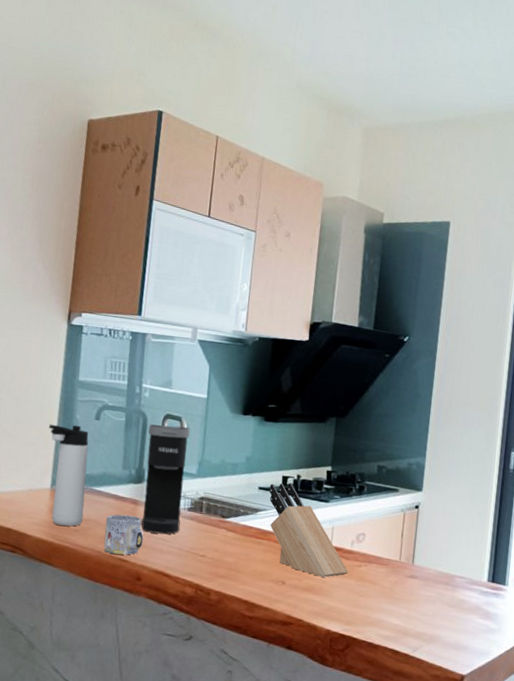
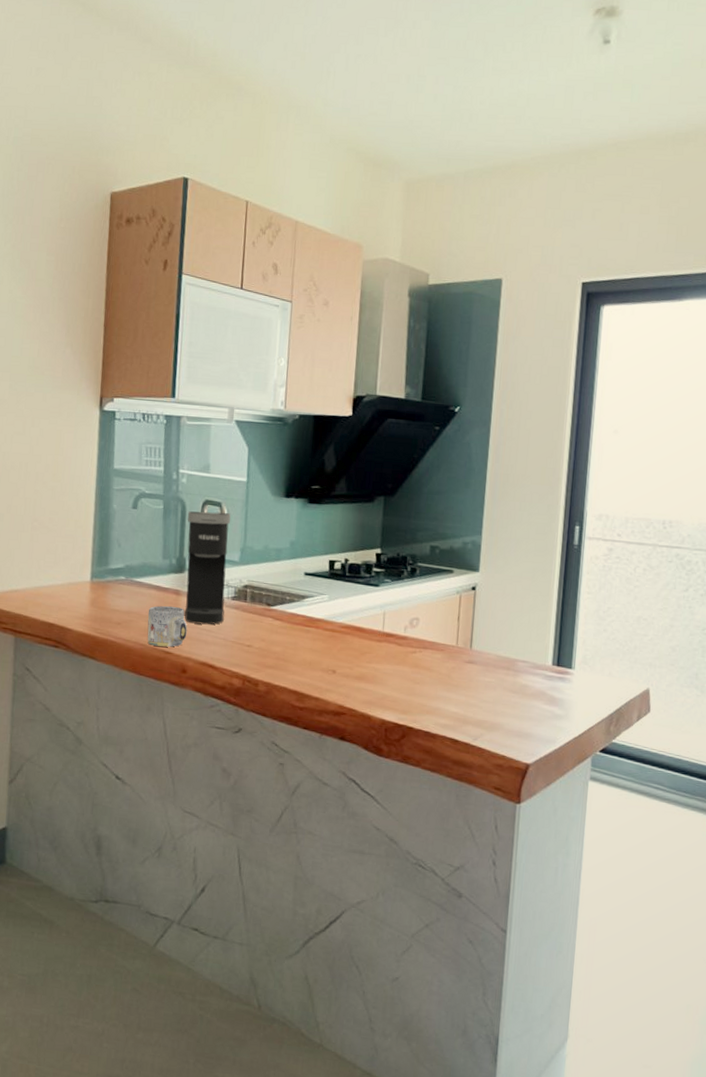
thermos bottle: present [49,424,89,527] -> none [86,515,127,620]
knife block: present [269,482,348,578] -> none [315,567,402,665]

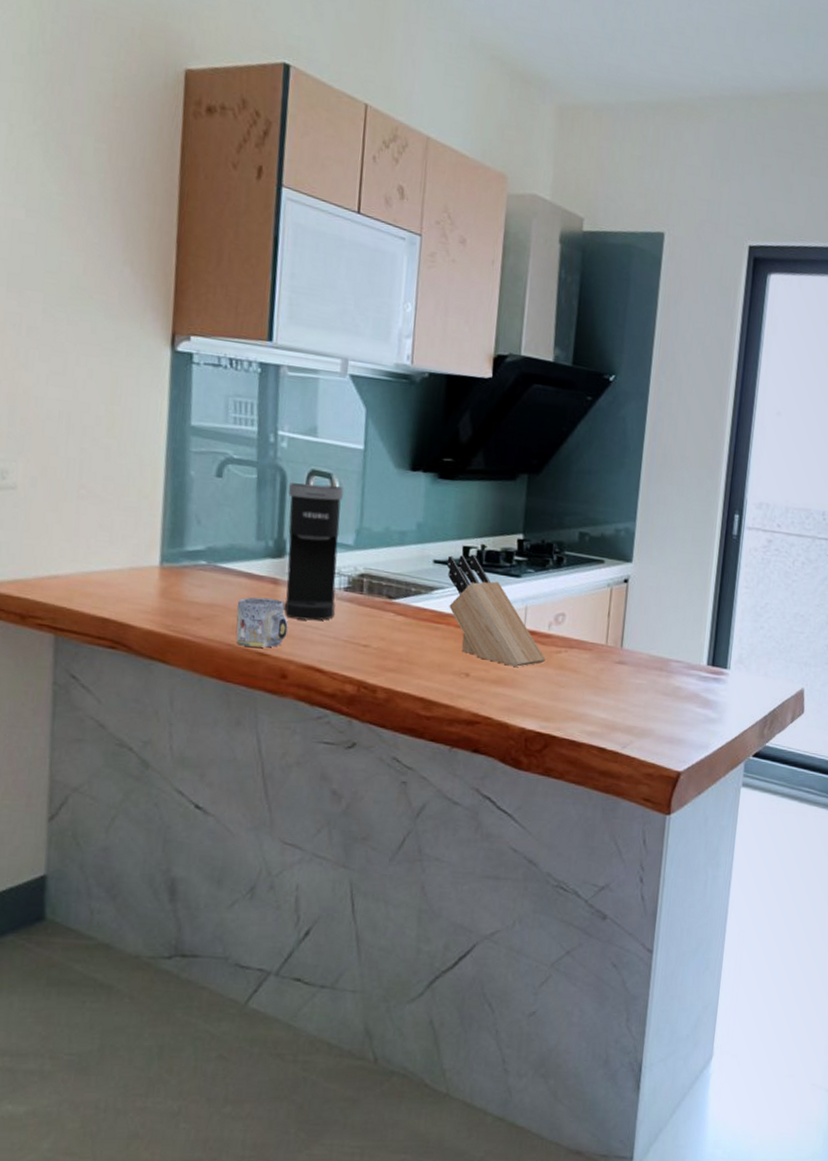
knife block: none [315,567,402,665] -> present [446,554,546,667]

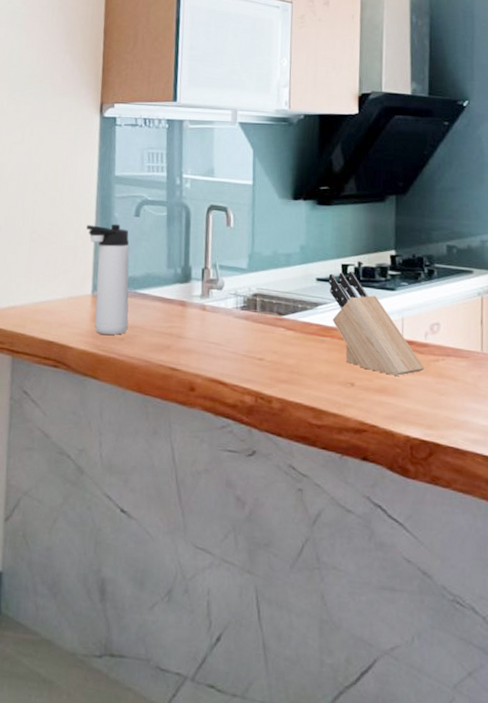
thermos bottle: none [153,482,209,614] -> present [87,224,129,335]
mug: present [236,597,288,648] -> none [152,318,195,363]
coffee maker: present [285,483,344,621] -> none [192,217,237,338]

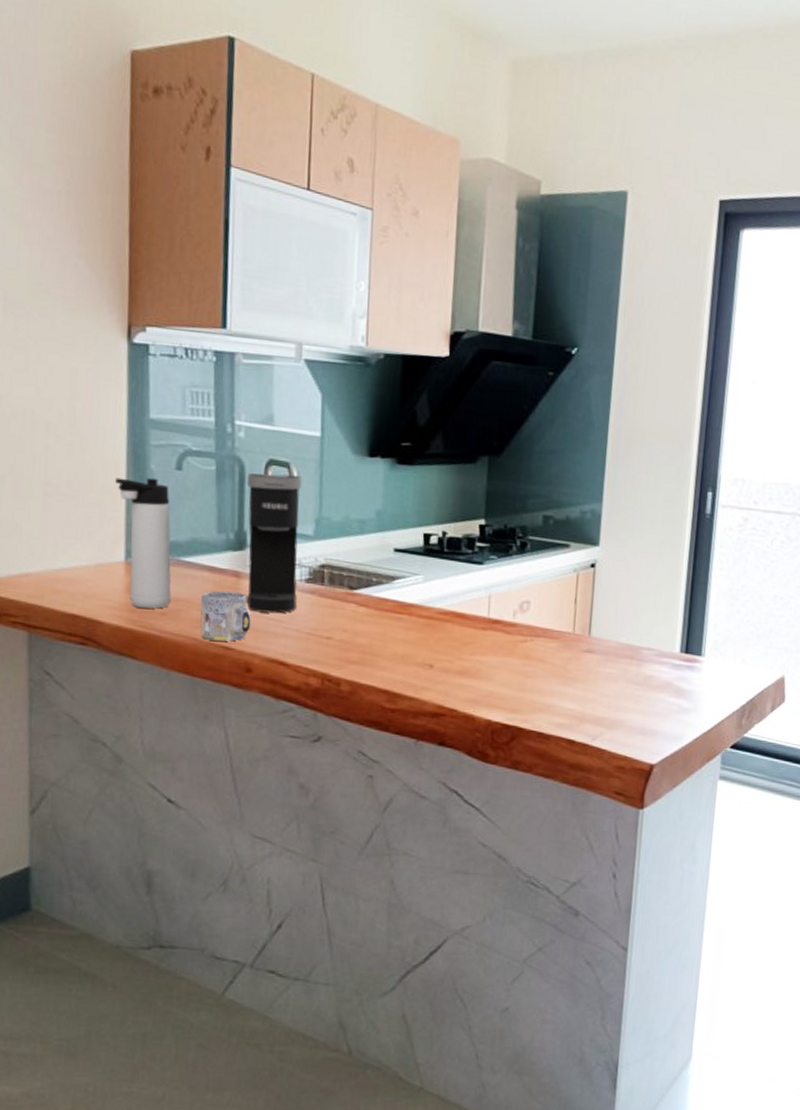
mug: none [152,318,195,363] -> present [200,591,251,642]
coffee maker: none [192,217,237,338] -> present [247,473,302,614]
knife block: present [328,271,424,376] -> none [407,541,511,657]

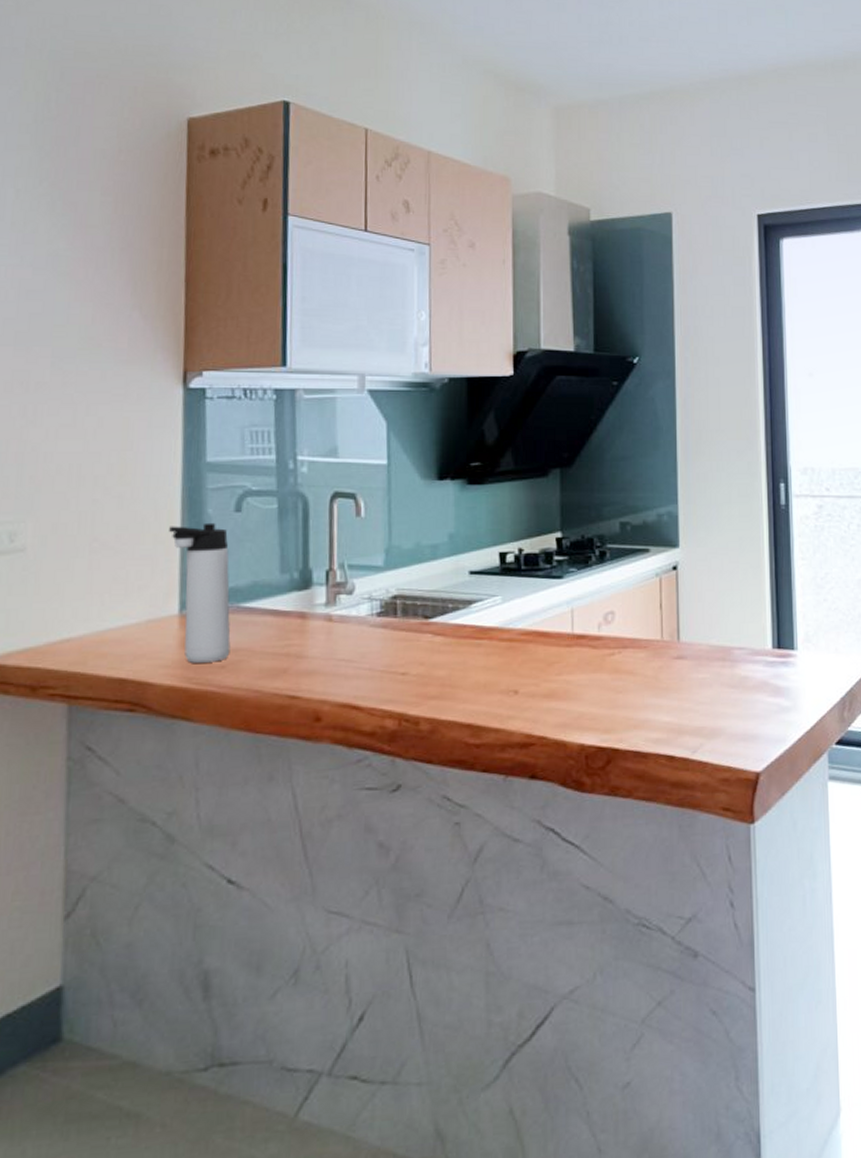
mug: present [200,591,251,642] -> none [263,634,319,691]
coffee maker: present [247,473,302,614] -> none [311,506,369,654]

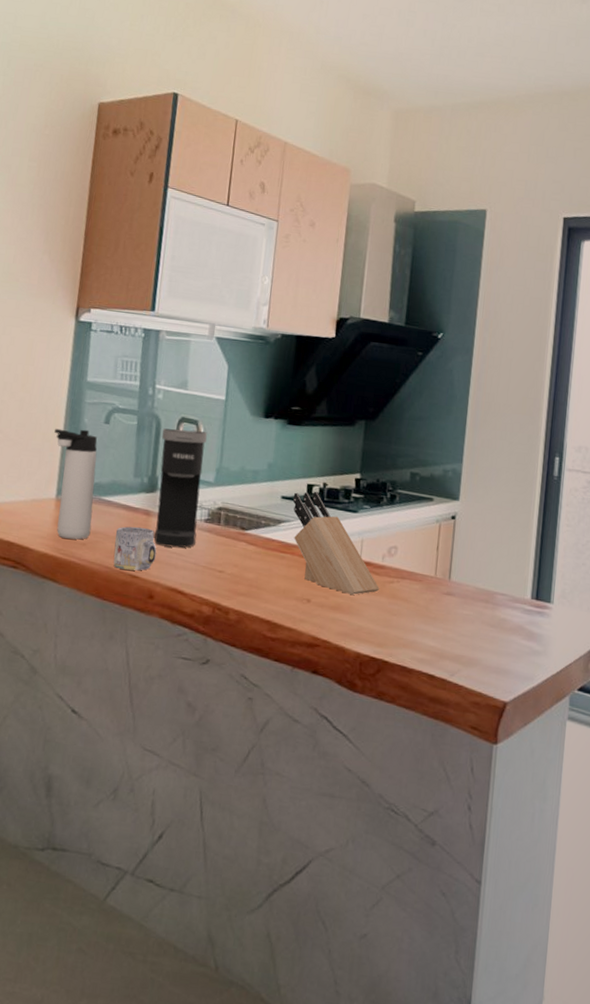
mug: none [263,634,319,691] -> present [113,526,157,571]
coffee maker: none [311,506,369,654] -> present [154,428,207,548]
knife block: none [483,559,598,676] -> present [292,491,379,595]

